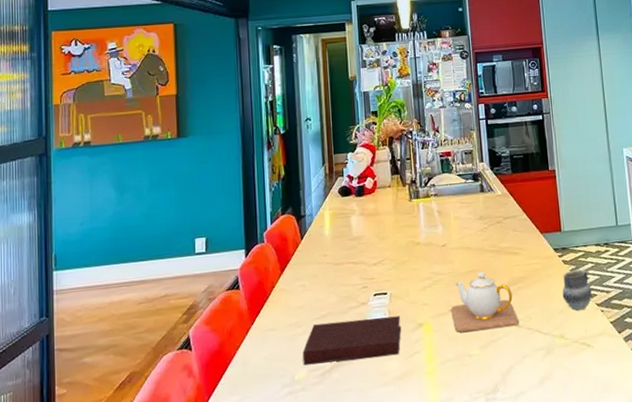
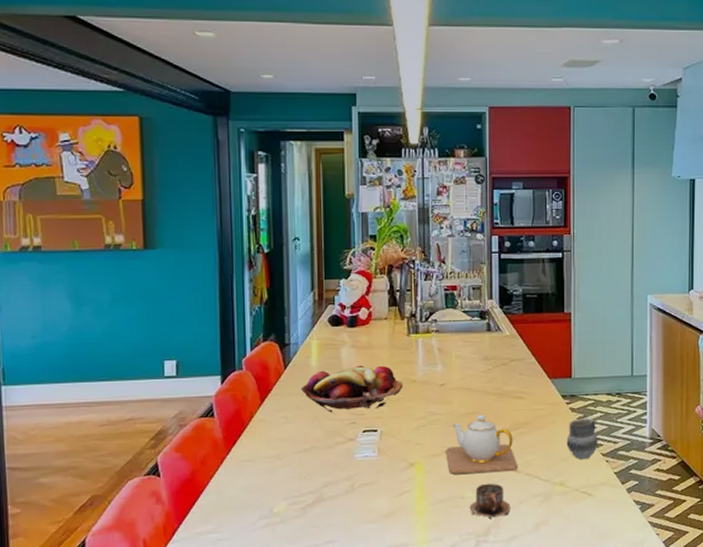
notebook: present [302,316,402,365] -> none [282,454,391,498]
fruit basket: none [316,230,408,278] -> present [300,365,403,413]
cup: none [476,339,516,375] -> present [469,483,511,518]

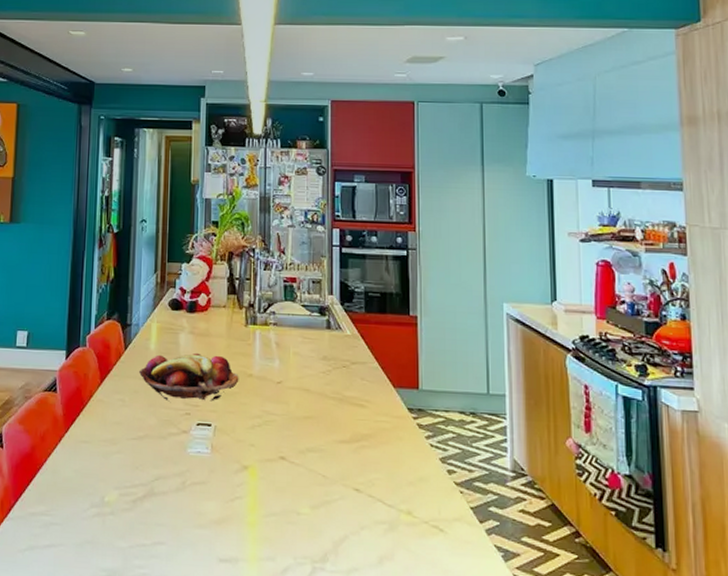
teapot: present [446,414,518,474] -> none [281,419,359,490]
cup: present [469,483,511,518] -> none [305,500,351,543]
cup: present [566,417,598,459] -> none [414,436,450,486]

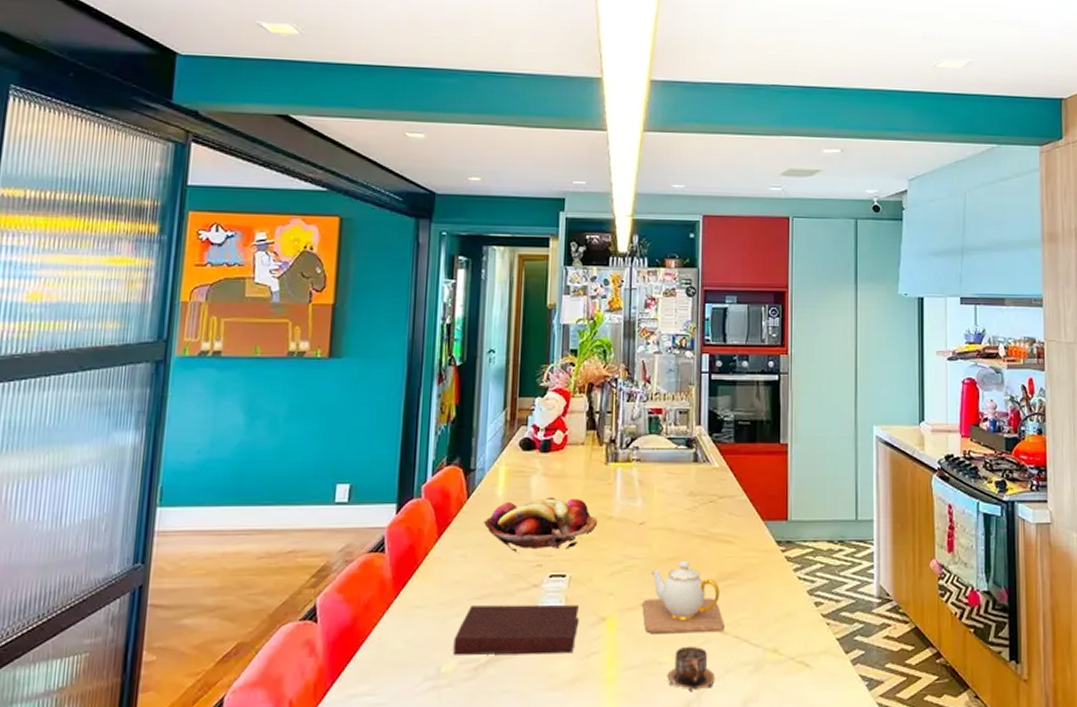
notebook: none [114,445,224,496] -> present [453,604,579,655]
teapot: none [281,419,359,490] -> present [642,560,725,633]
cup: none [305,500,351,543] -> present [667,646,715,691]

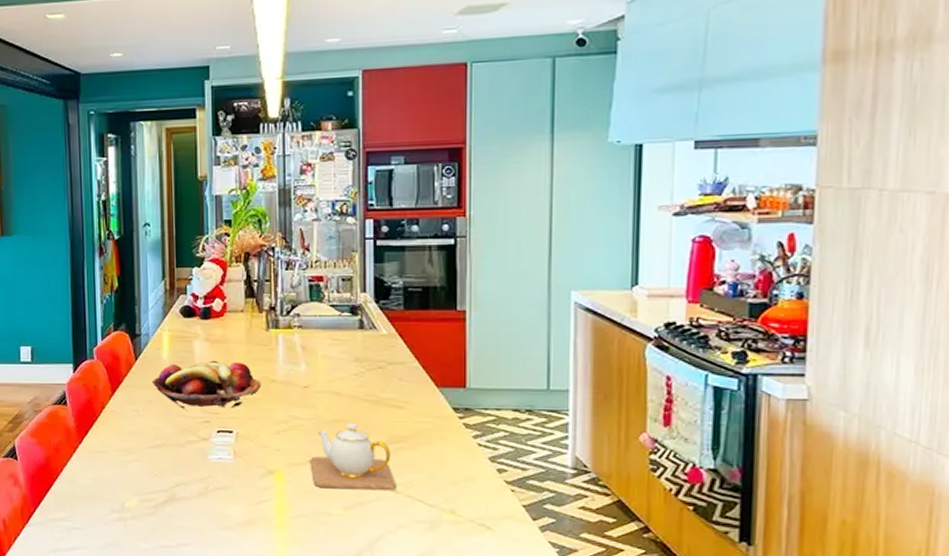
notebook: present [453,604,579,655] -> none [134,454,248,500]
cup: present [667,646,715,691] -> none [337,501,387,542]

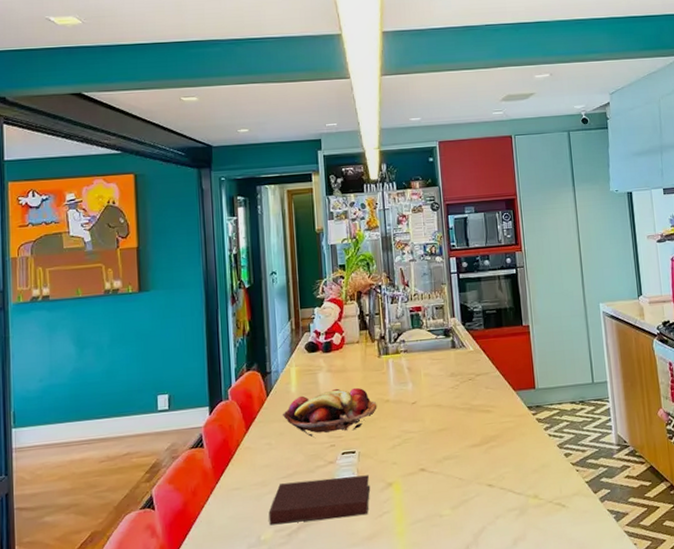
notebook: none [134,454,248,500] -> present [268,475,371,525]
teapot: present [310,422,397,491] -> none [421,430,492,492]

